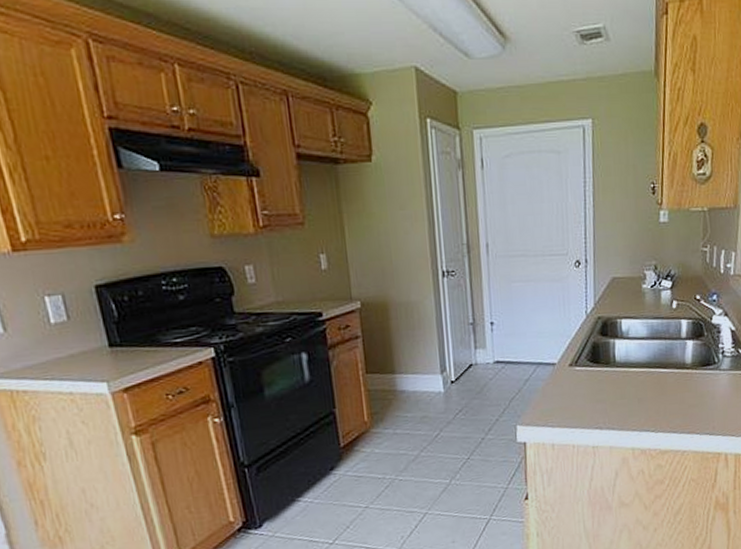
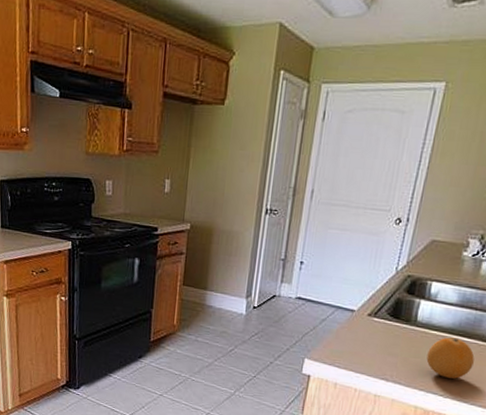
fruit: none [632,370,674,413] -> present [426,337,475,379]

